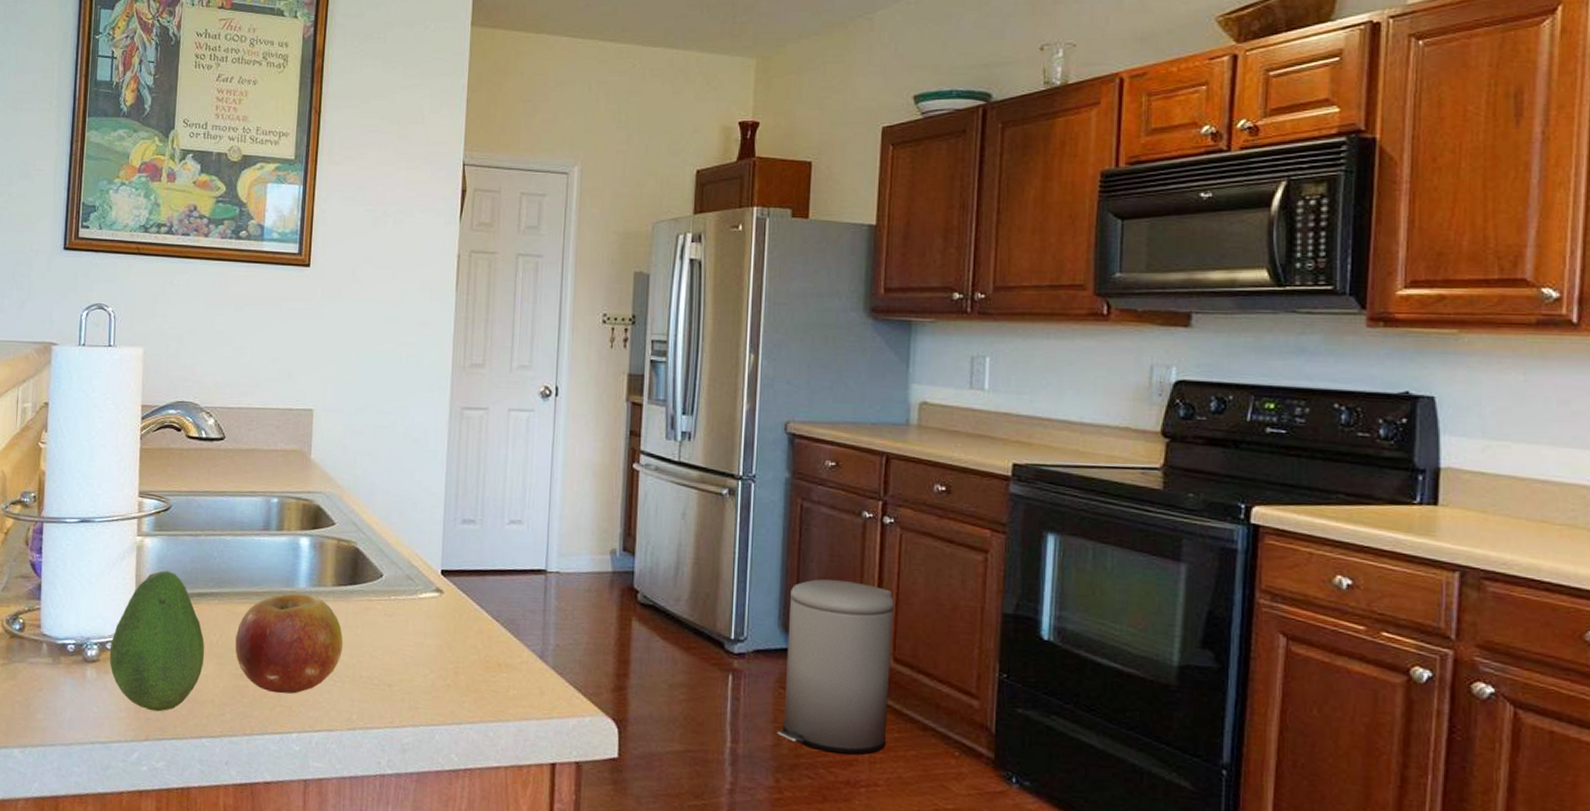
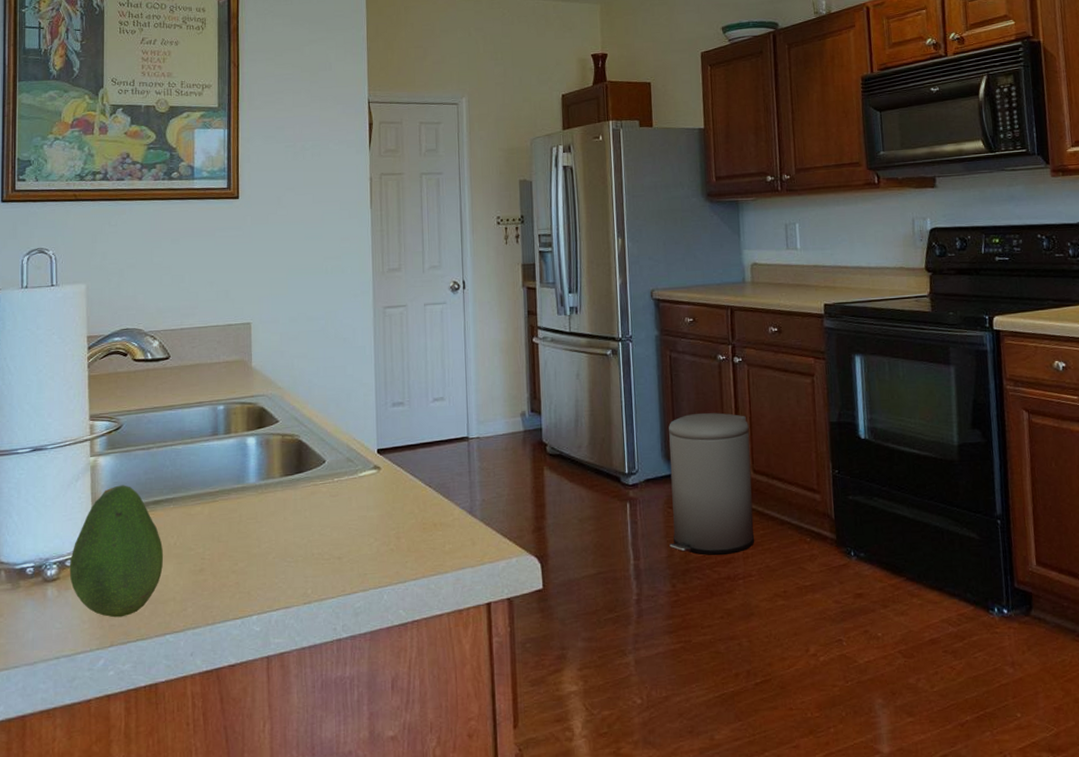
fruit: present [235,593,344,694] -> none [193,487,294,582]

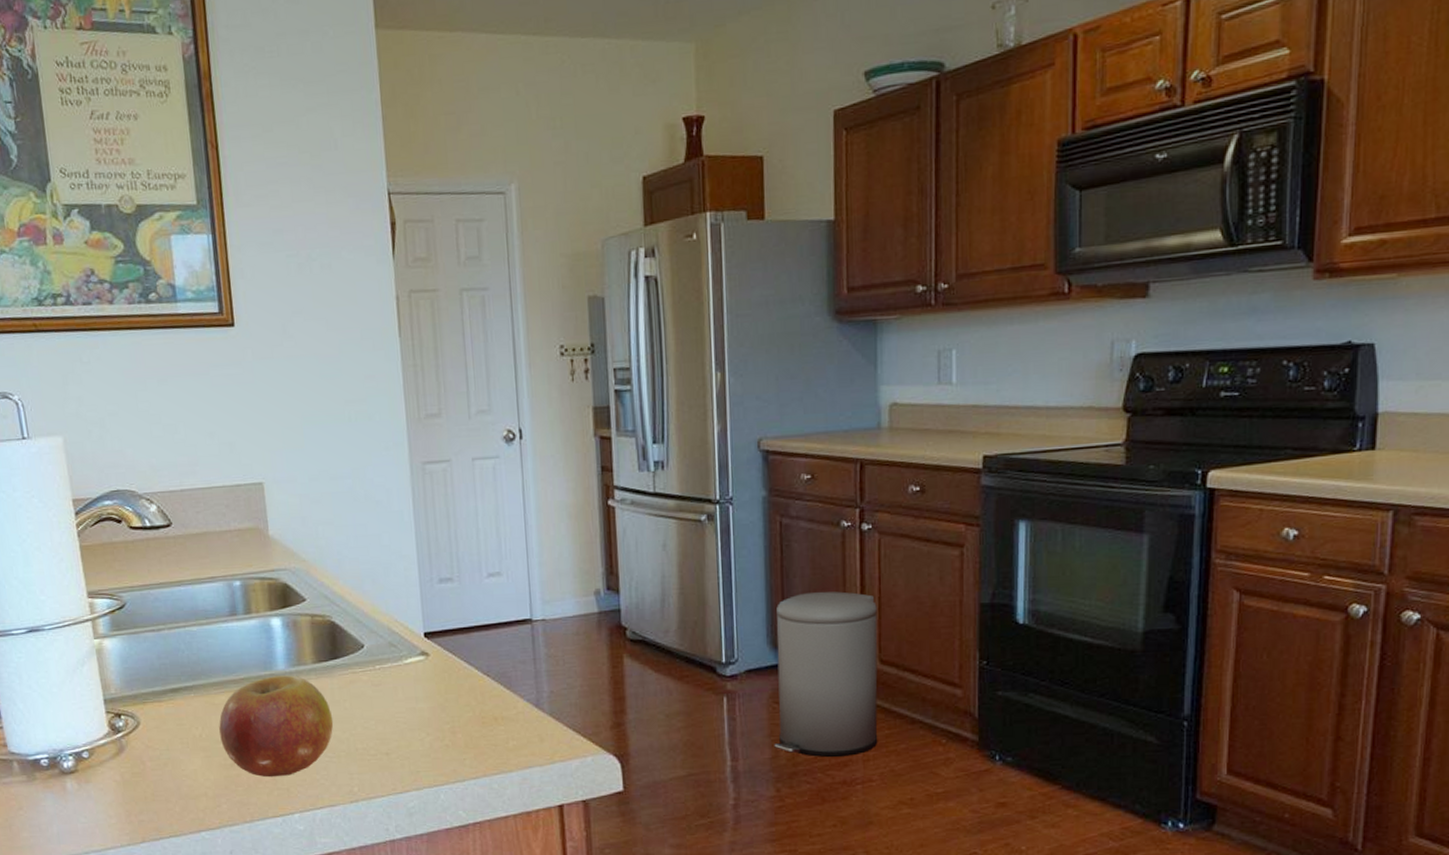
fruit: present [69,485,164,618] -> none [86,670,190,813]
fruit: none [193,487,294,582] -> present [219,675,334,778]

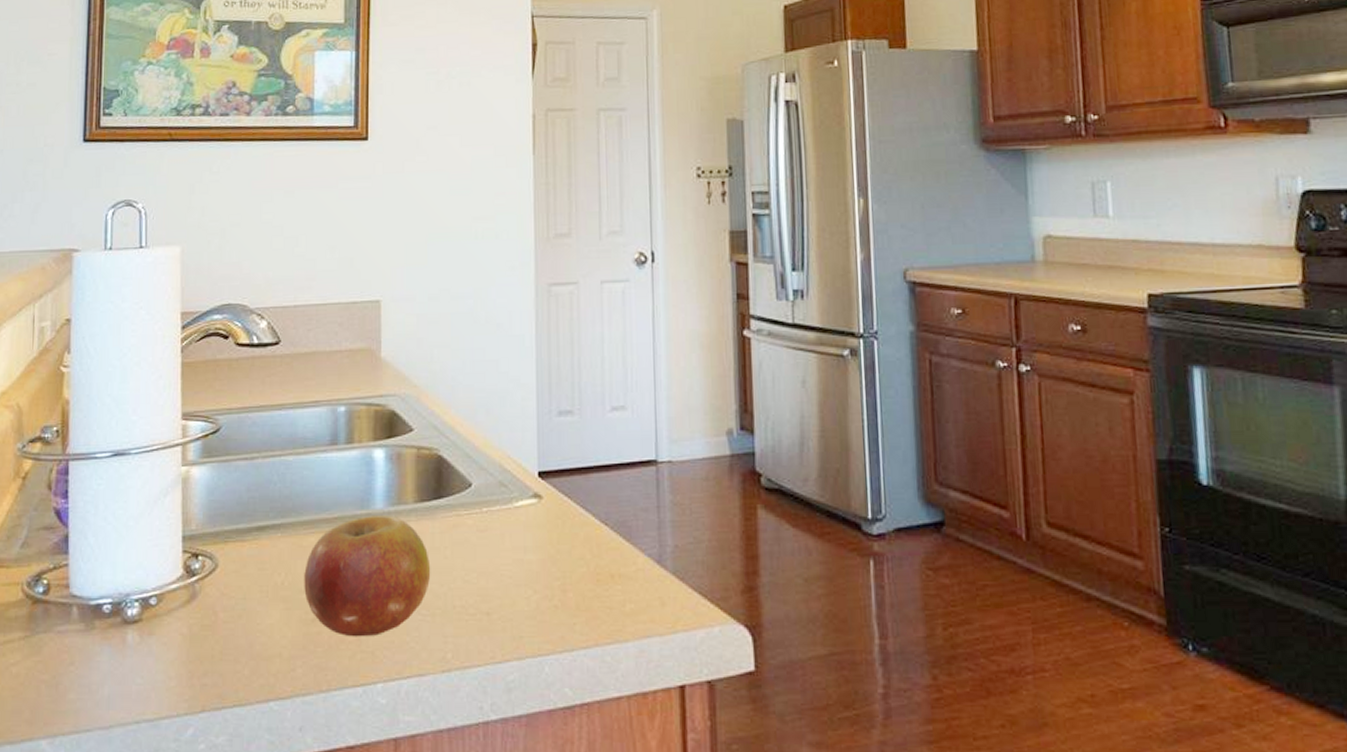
pedal bin: present [774,591,878,757] -> none [928,439,1049,638]

